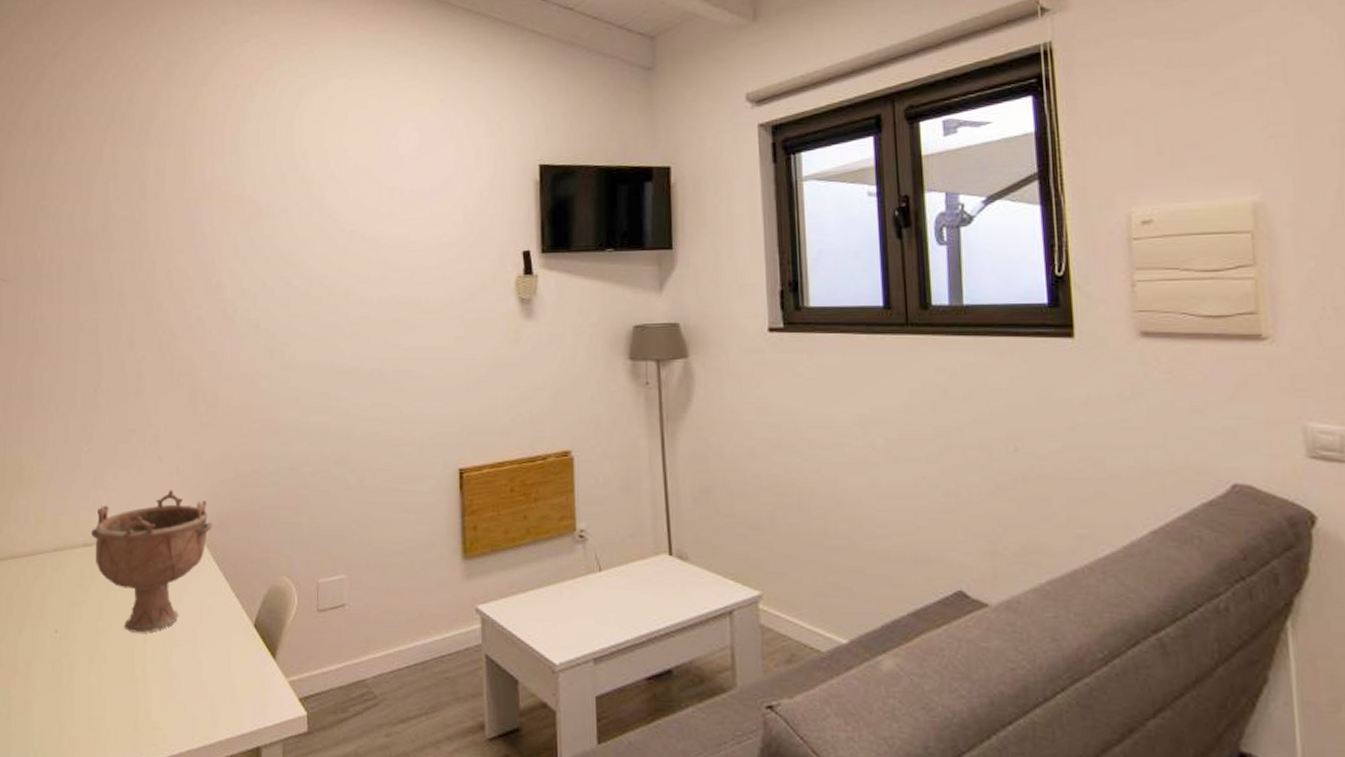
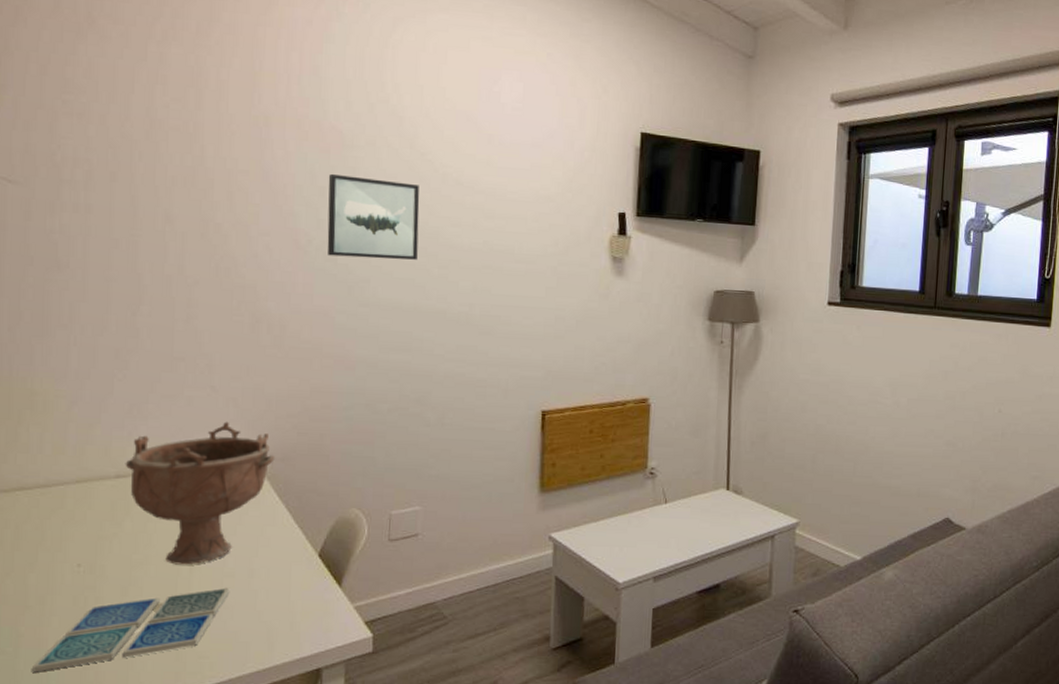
drink coaster: none [21,656,178,735] -> present [32,587,230,672]
wall art: none [249,243,330,322] -> present [327,173,420,260]

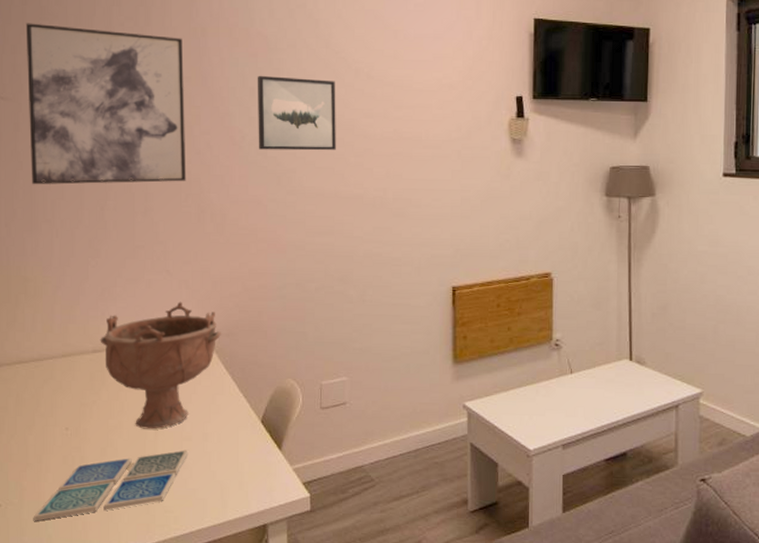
wall art: none [43,96,241,288] -> present [25,23,187,185]

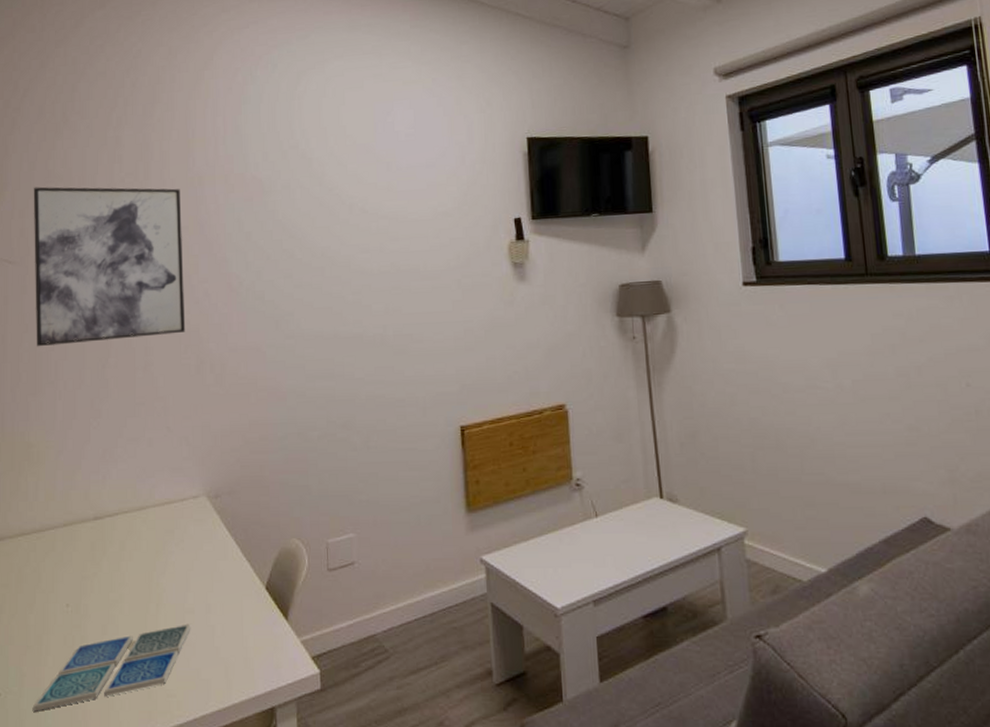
decorative bowl: present [100,301,221,430] -> none [101,459,223,602]
wall art: present [257,75,336,151] -> none [252,218,333,294]

